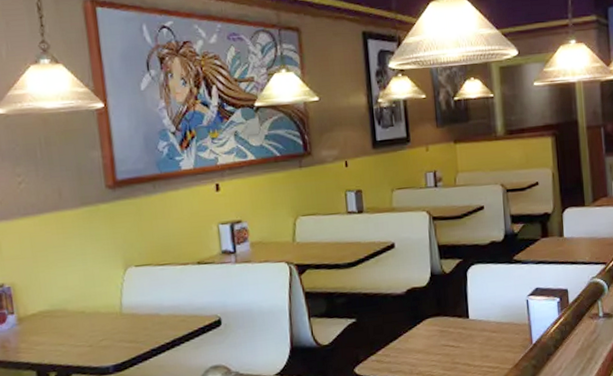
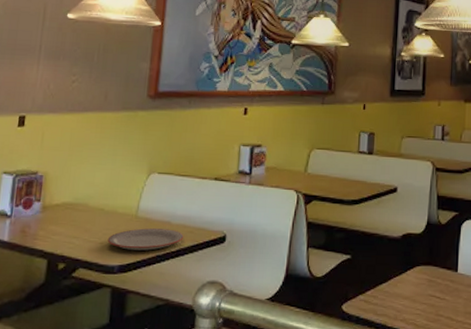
plate: none [95,321,176,349] -> present [107,228,184,251]

